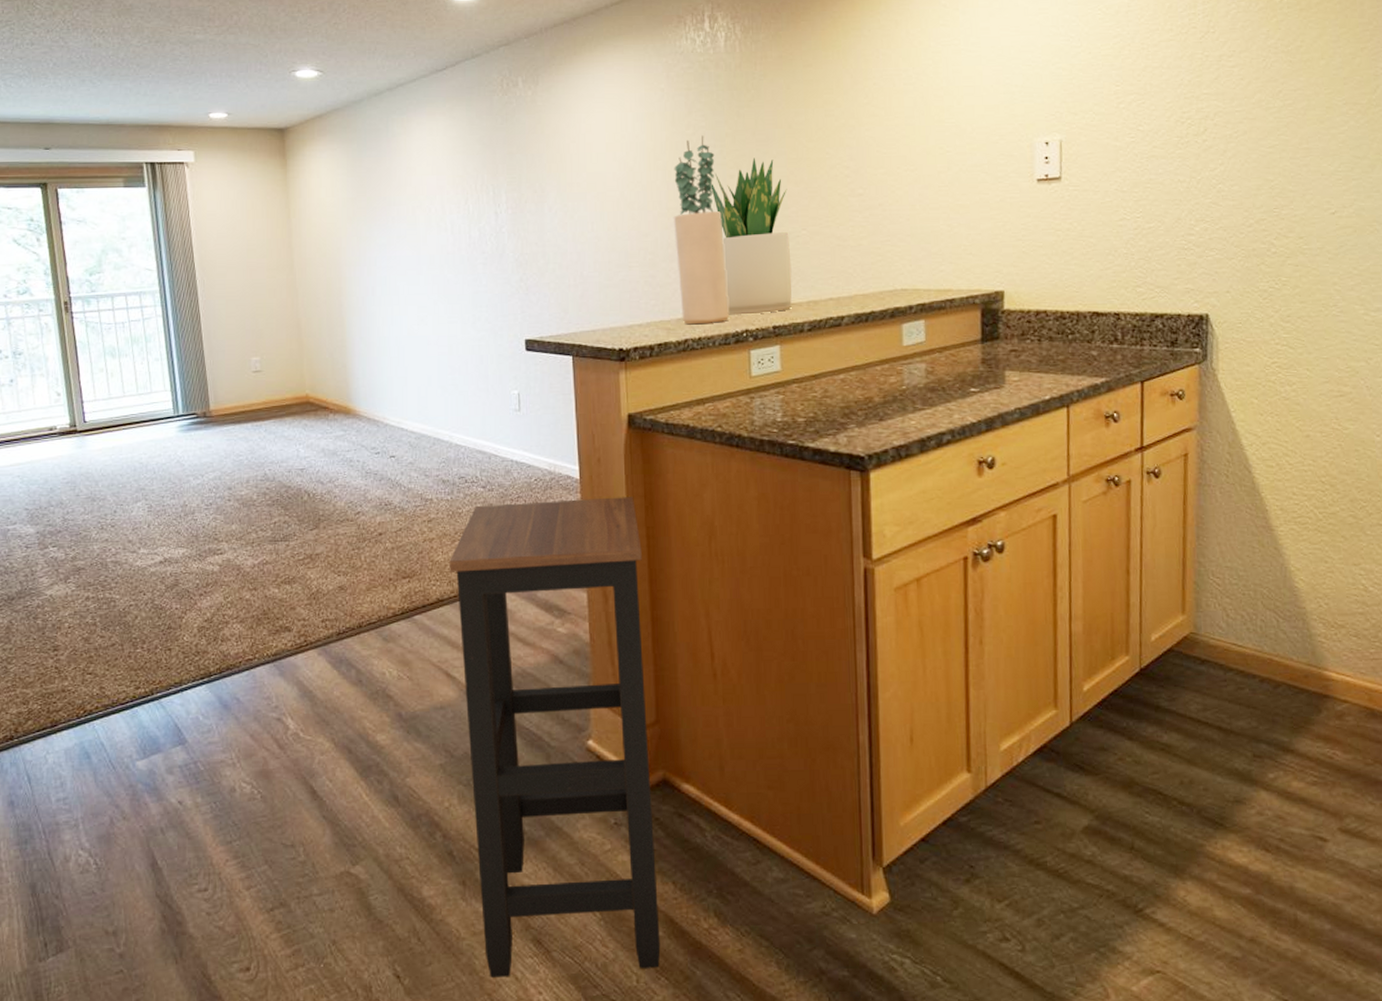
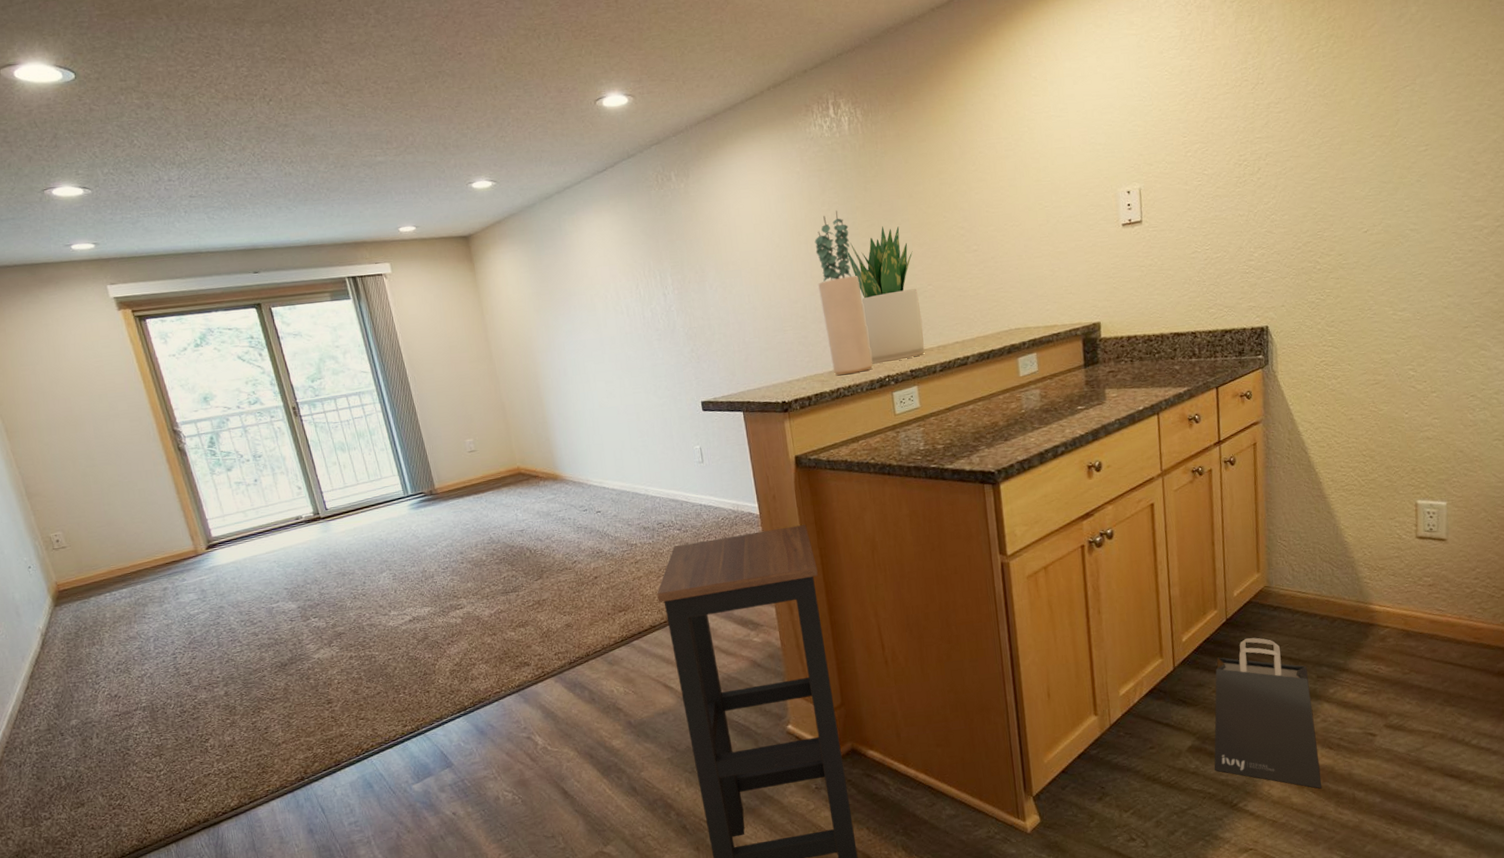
shopping bag: none [1115,696,1254,903] -> present [1214,637,1321,789]

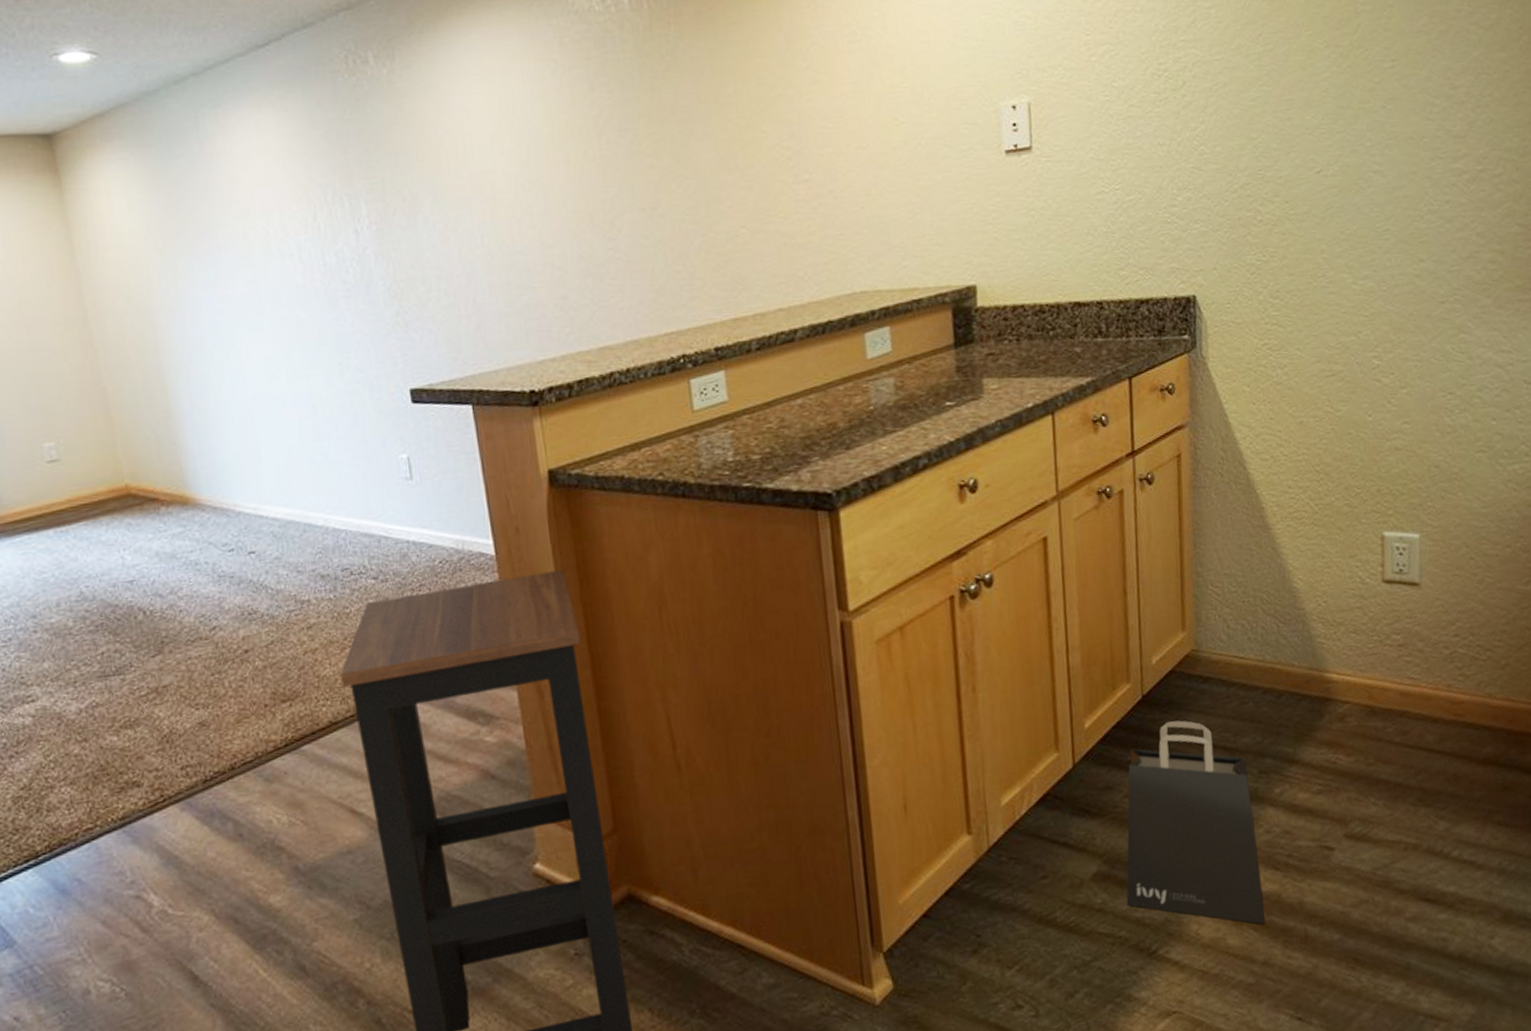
vase: present [814,210,873,376] -> none [578,117,662,355]
planter: present [847,226,925,364] -> none [625,141,735,339]

